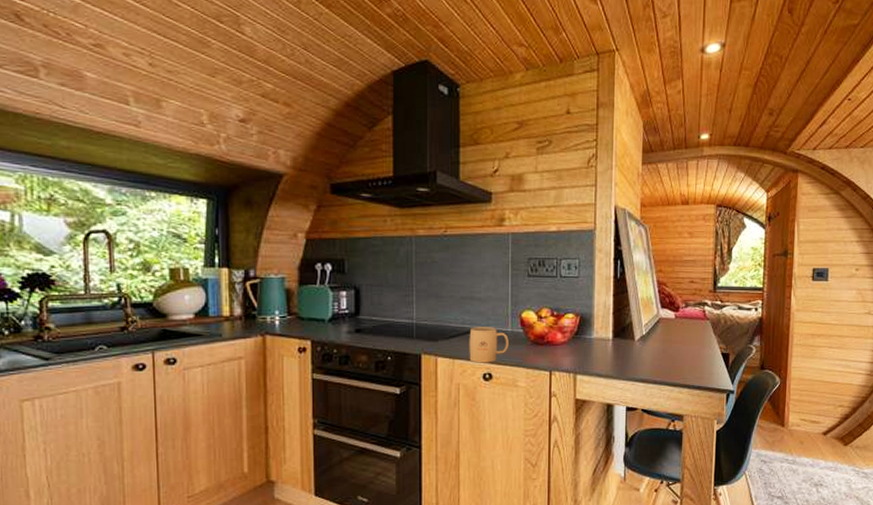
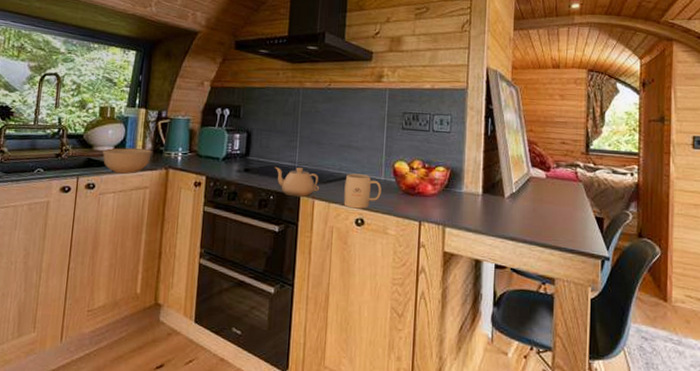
bowl: none [181,315,243,346] -> present [102,148,152,175]
teapot: none [390,324,442,356] -> present [275,166,320,198]

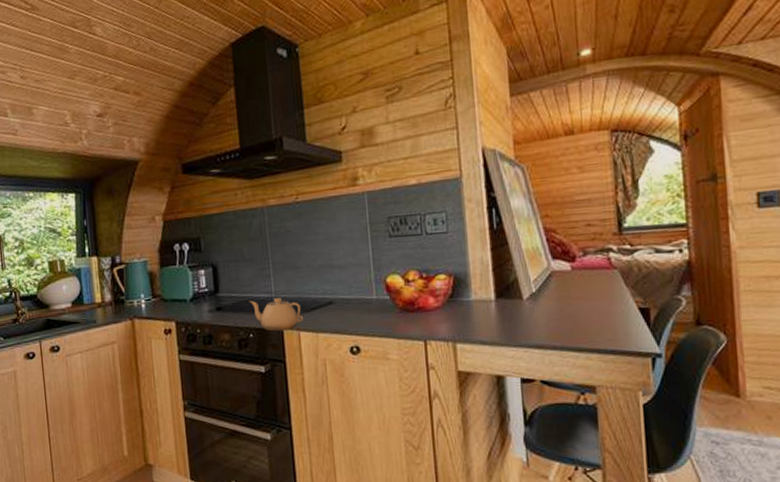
bowl: present [102,148,152,175] -> none [61,301,113,333]
mug: present [343,173,381,209] -> none [331,295,375,336]

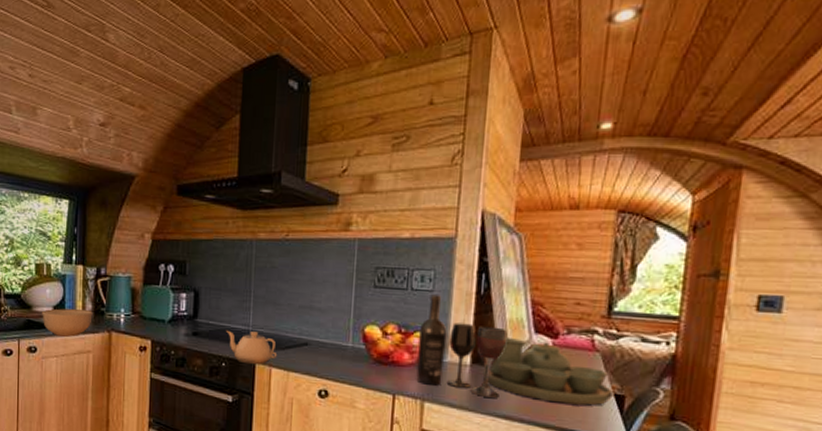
bowl: none [61,301,113,333] -> present [42,308,93,338]
wine bottle: none [439,235,470,326] -> present [416,294,447,386]
wine glass: none [470,259,499,324] -> present [446,322,476,388]
cup: none [496,259,528,330] -> present [470,326,508,398]
tea set: none [510,266,637,326] -> present [484,338,613,406]

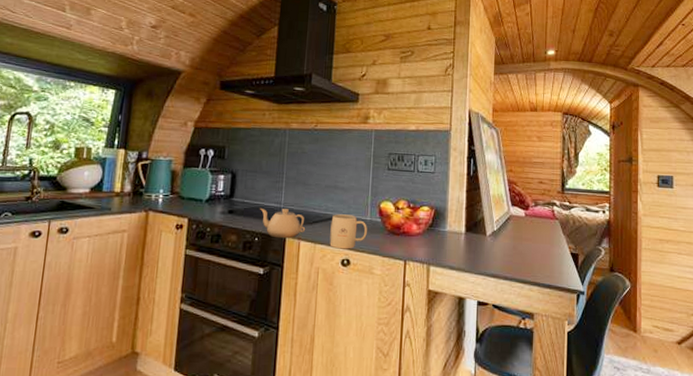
bowl: present [42,308,93,338] -> none [77,190,131,218]
mug: none [305,339,349,379] -> present [329,214,367,249]
wine bottle: present [416,294,447,386] -> none [423,176,446,251]
wine glass: present [446,322,476,388] -> none [447,198,469,253]
cup: present [470,326,508,398] -> none [466,201,492,260]
tea set: present [484,338,613,406] -> none [475,210,570,263]

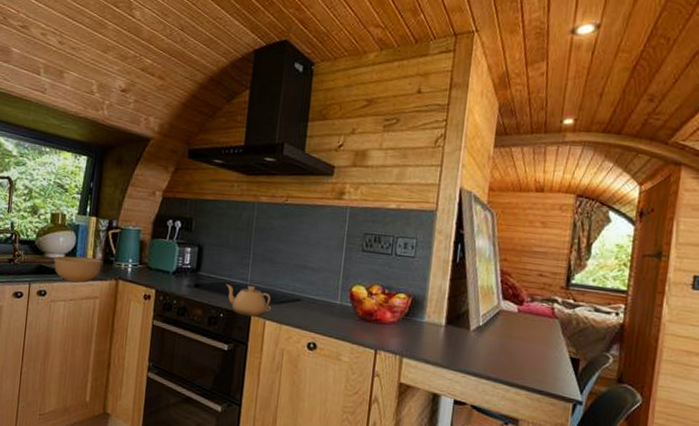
bowl: none [77,190,131,218] -> present [54,256,102,283]
mug: present [329,214,367,249] -> none [296,295,337,333]

